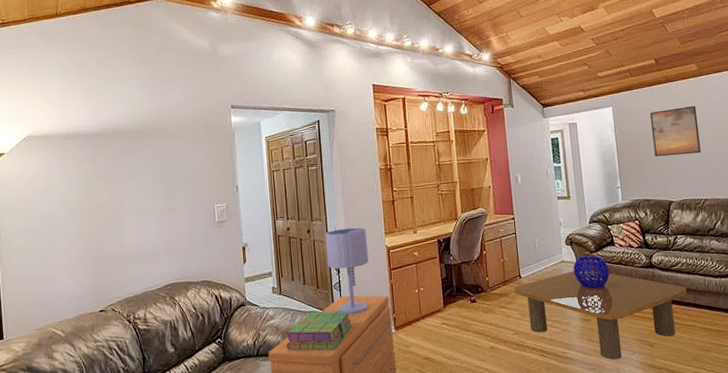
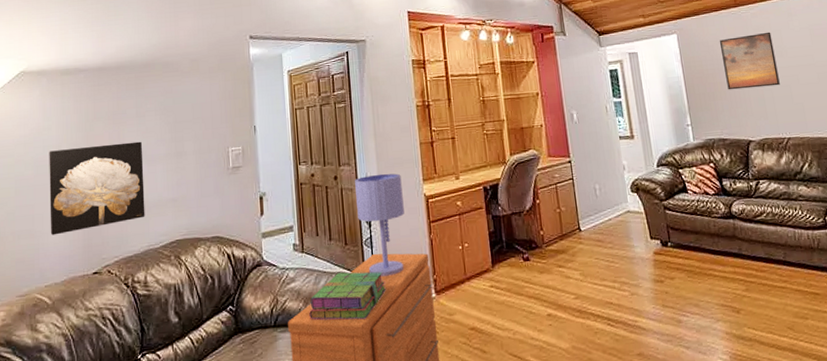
wall art: none [55,198,143,279] -> present [49,141,145,236]
coffee table: present [514,270,687,360] -> none [573,221,775,329]
decorative bowl: present [573,255,610,289] -> none [641,204,684,244]

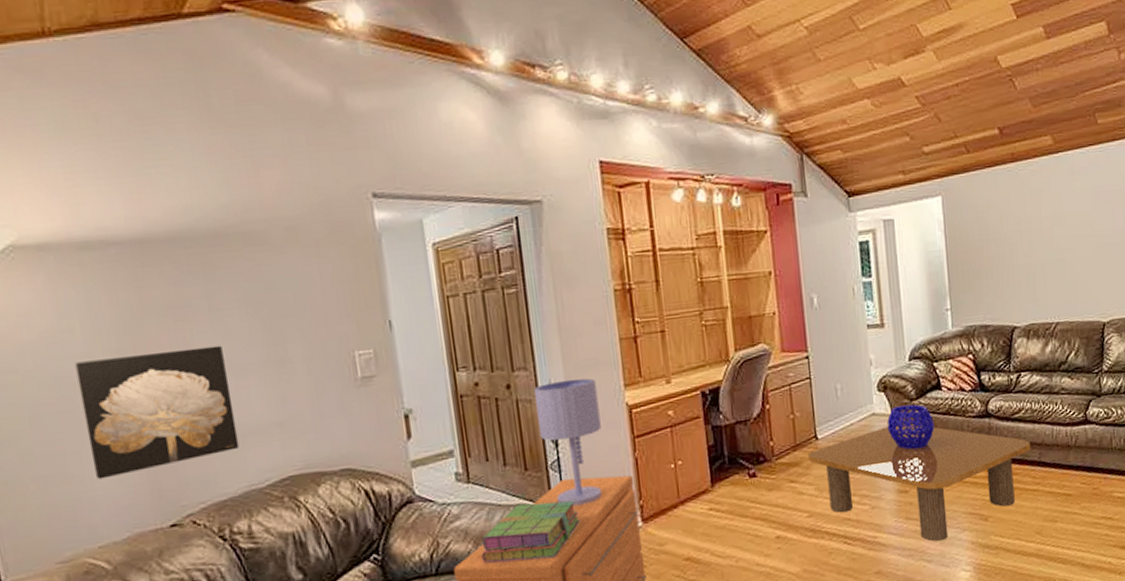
coffee table: none [573,221,775,329] -> present [808,424,1031,542]
decorative bowl: none [641,204,684,244] -> present [887,404,935,450]
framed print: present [719,32,780,90] -> none [990,194,1054,267]

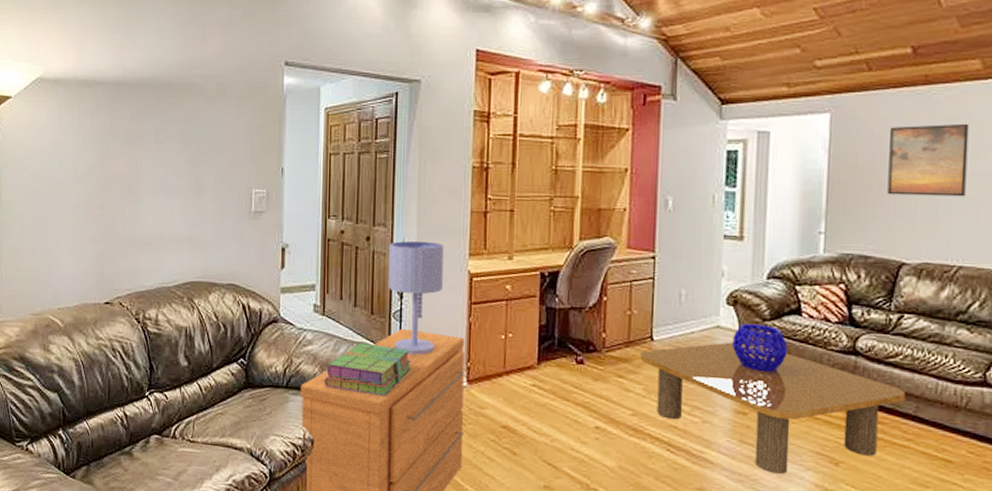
wall art: present [75,345,240,480] -> none [64,169,160,258]
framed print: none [990,194,1054,267] -> present [887,123,969,197]

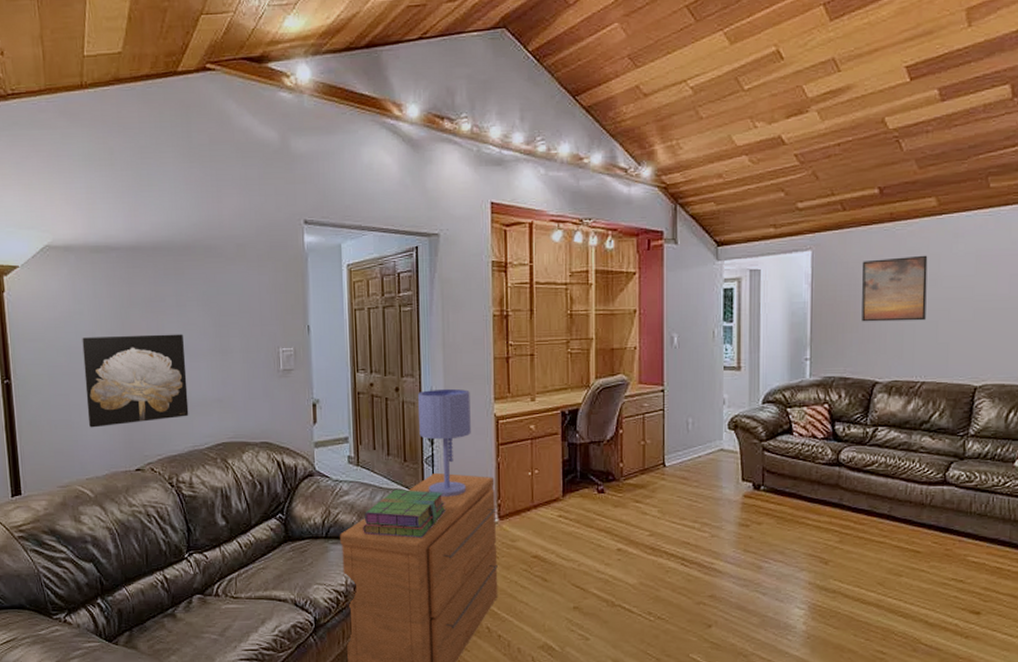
wall art: none [64,169,160,258] -> present [82,334,189,428]
coffee table: present [640,342,905,474] -> none [655,462,881,576]
decorative bowl: present [731,323,788,373] -> none [734,445,782,487]

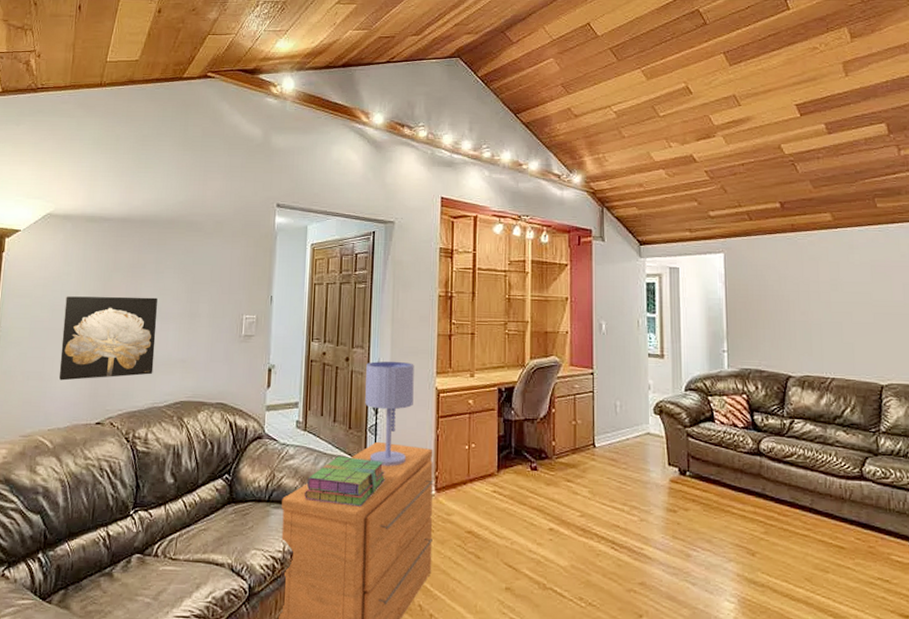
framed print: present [862,255,928,322] -> none [769,262,831,321]

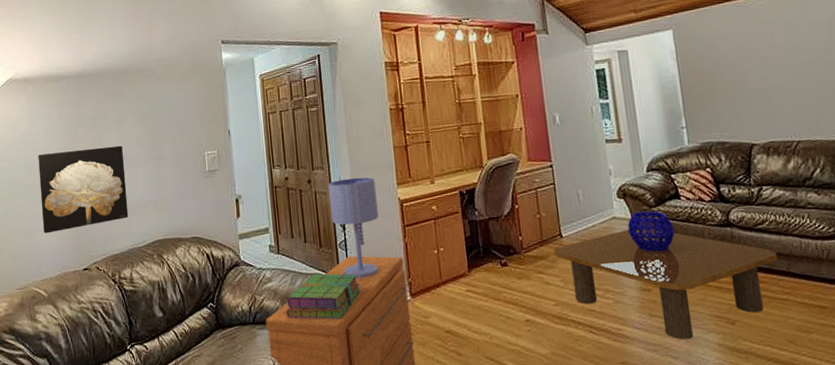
coffee table: none [585,447,802,566] -> present [554,228,777,339]
decorative bowl: none [660,430,706,473] -> present [627,211,675,252]

